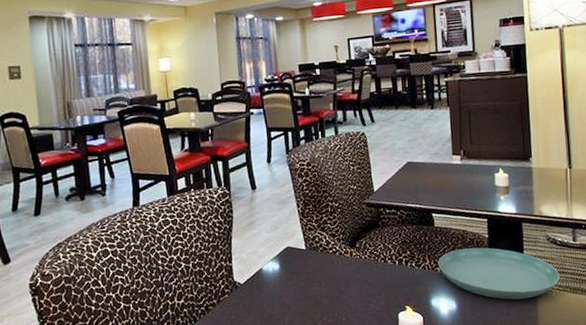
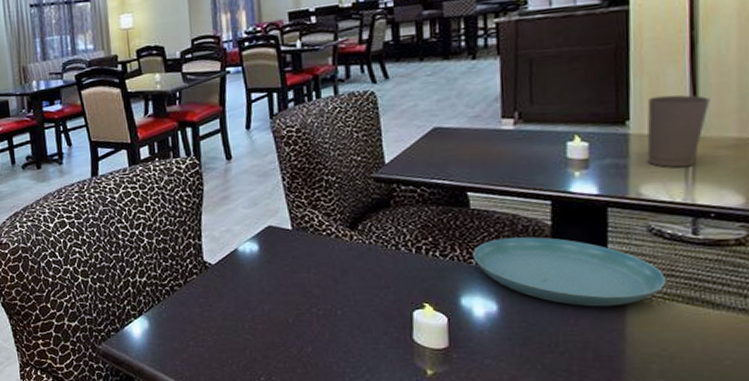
cup: none [541,139,577,193] -> present [647,94,710,168]

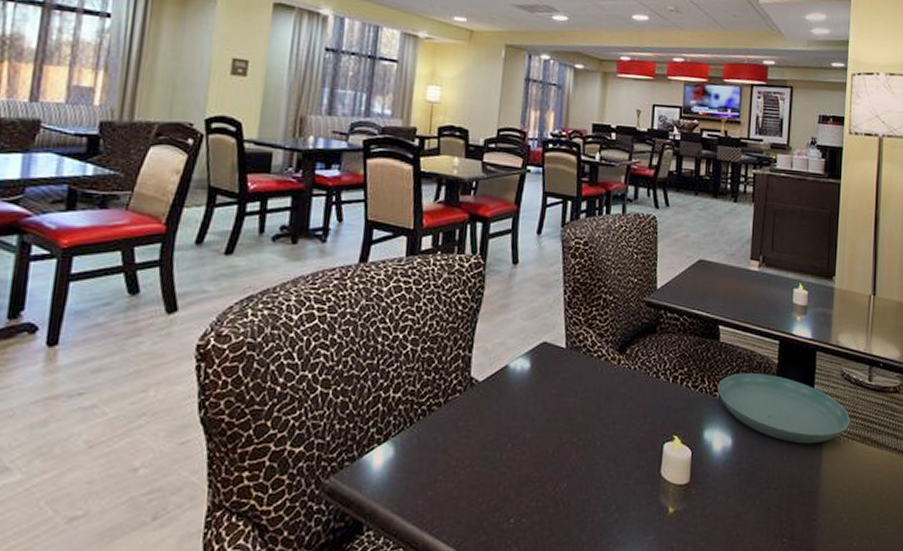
cup: present [647,94,710,168] -> none [844,259,884,322]

